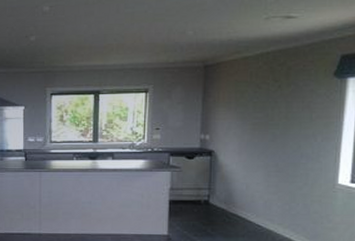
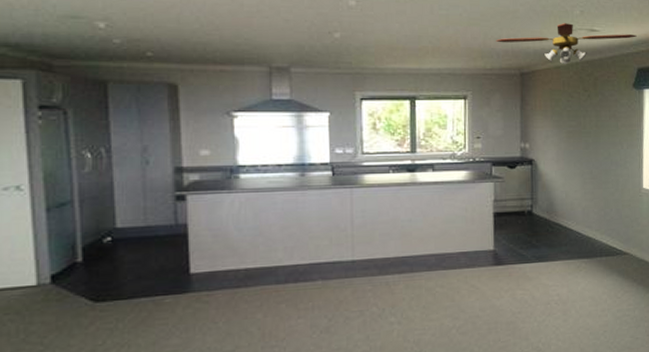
ceiling fan: none [180,11,343,55] -> present [496,23,637,65]

